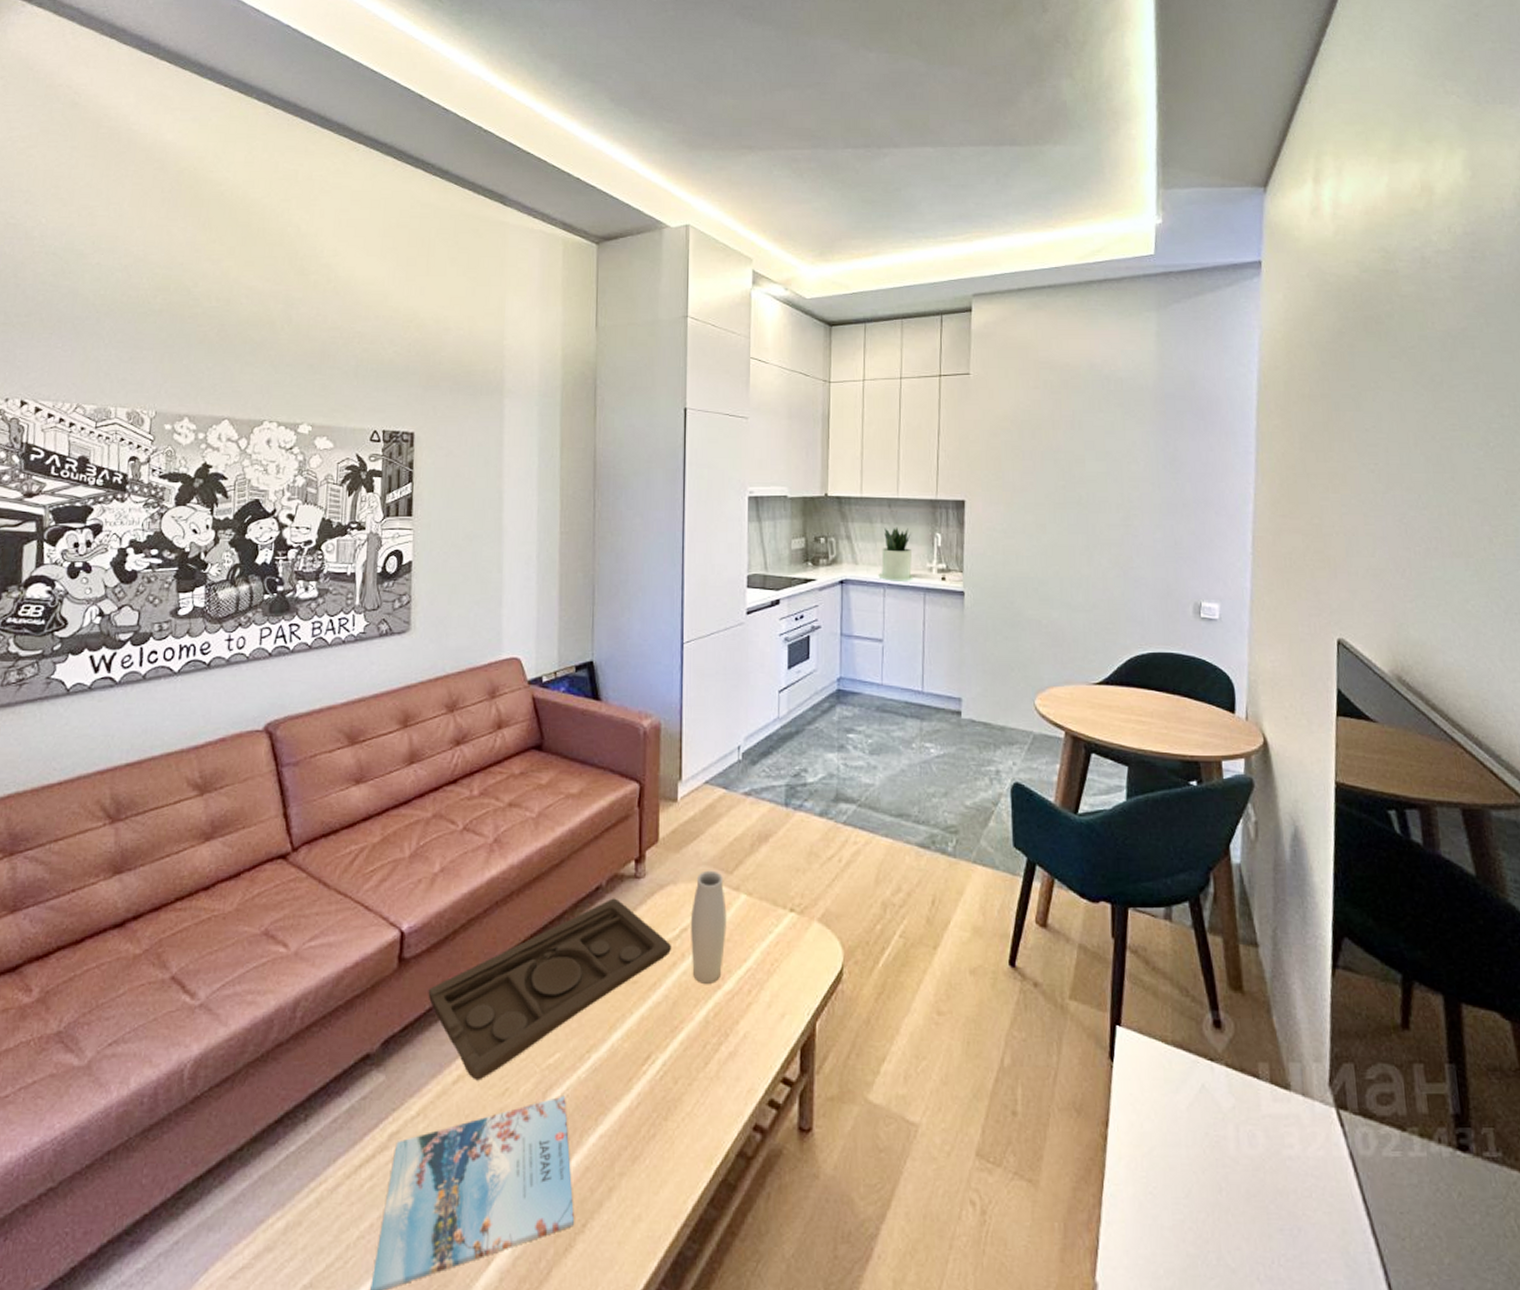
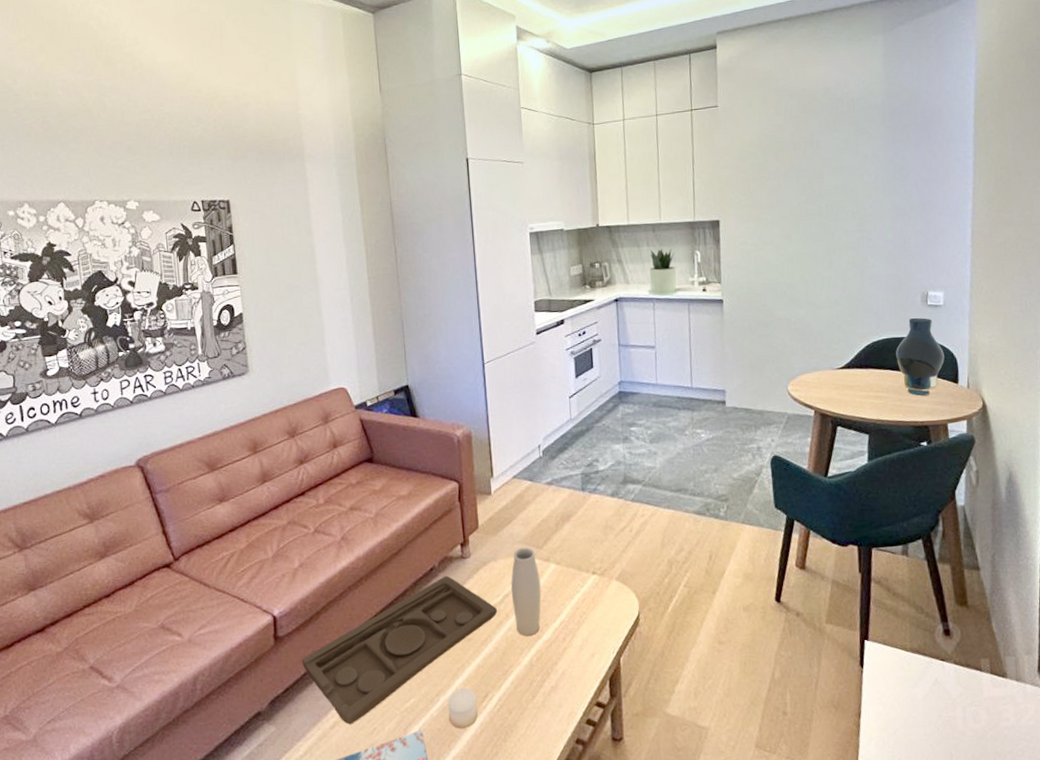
candle: none [600,1045,636,1098] -> present [448,688,478,728]
vase: none [1161,631,1219,724] -> present [895,317,945,396]

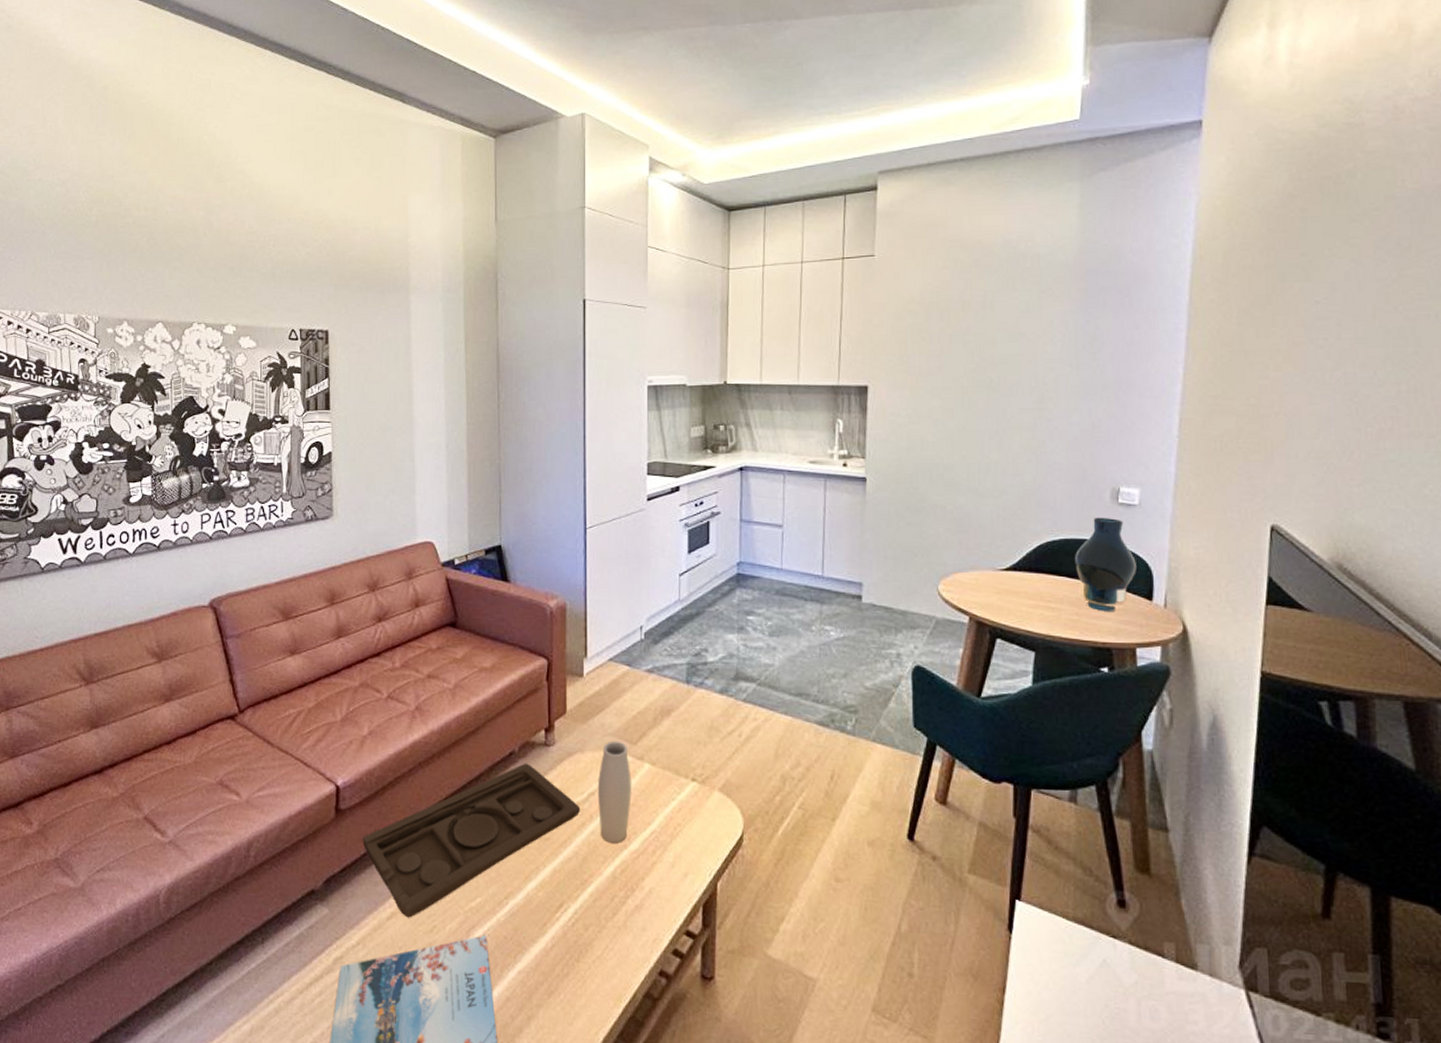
candle: present [448,688,478,728] -> none [518,894,549,940]
planter: present [648,248,679,296] -> none [778,413,815,468]

